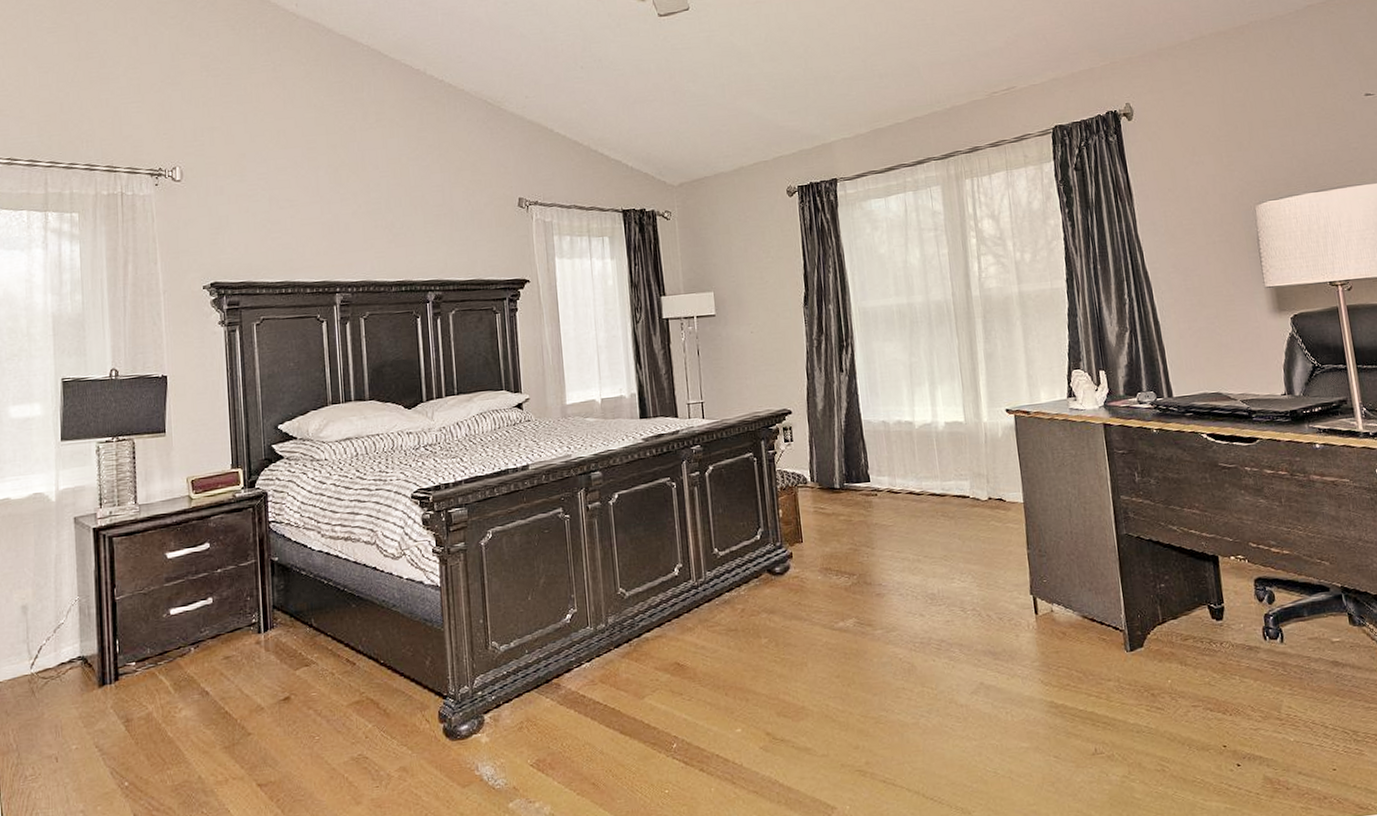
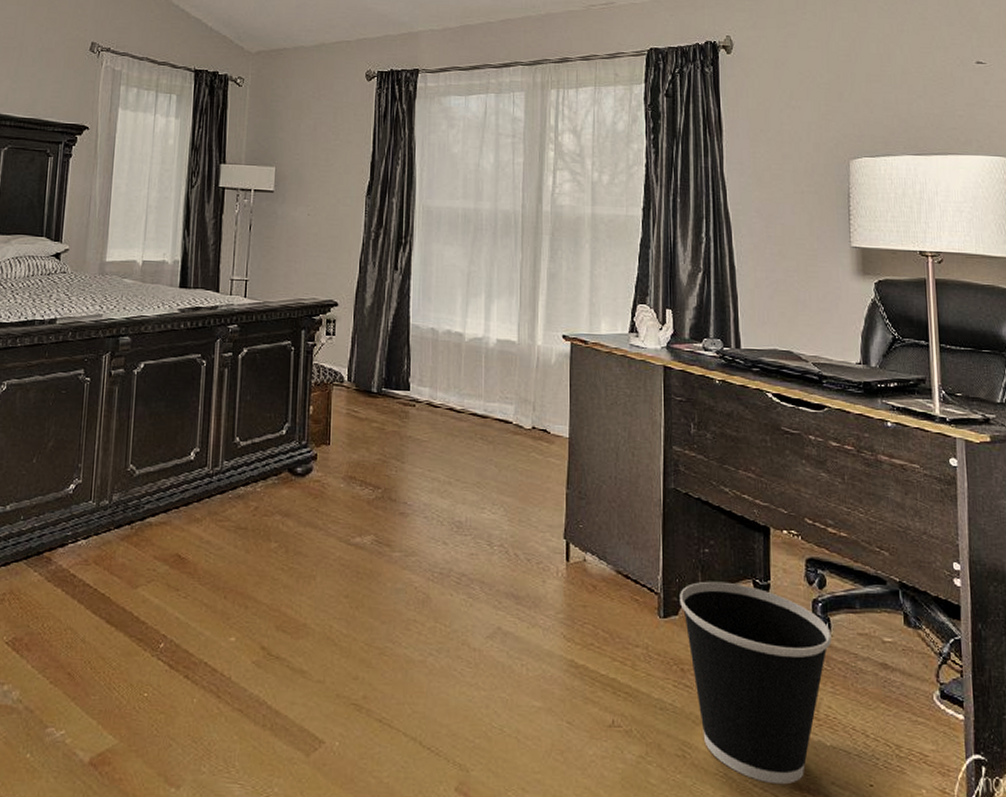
wastebasket: none [1142,610,1286,782] -> present [680,581,832,785]

